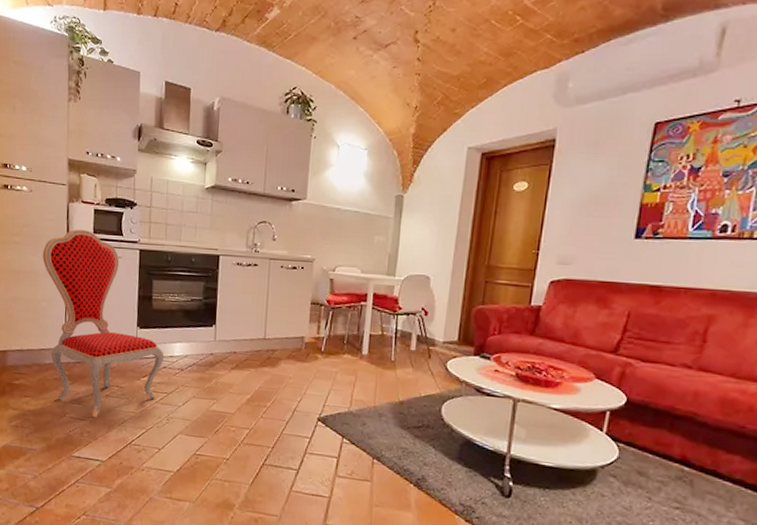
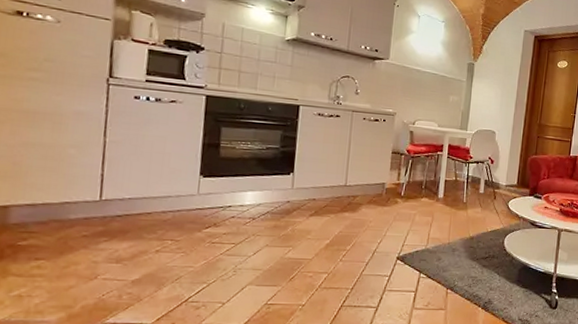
dining chair: present [42,229,164,418] -> none [72,69,232,277]

